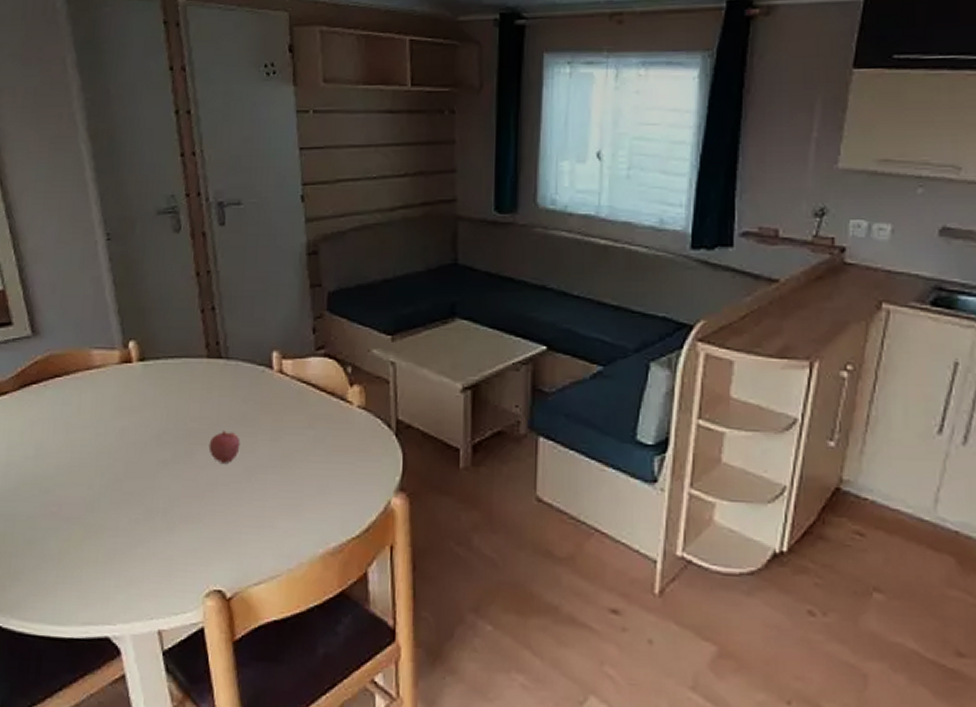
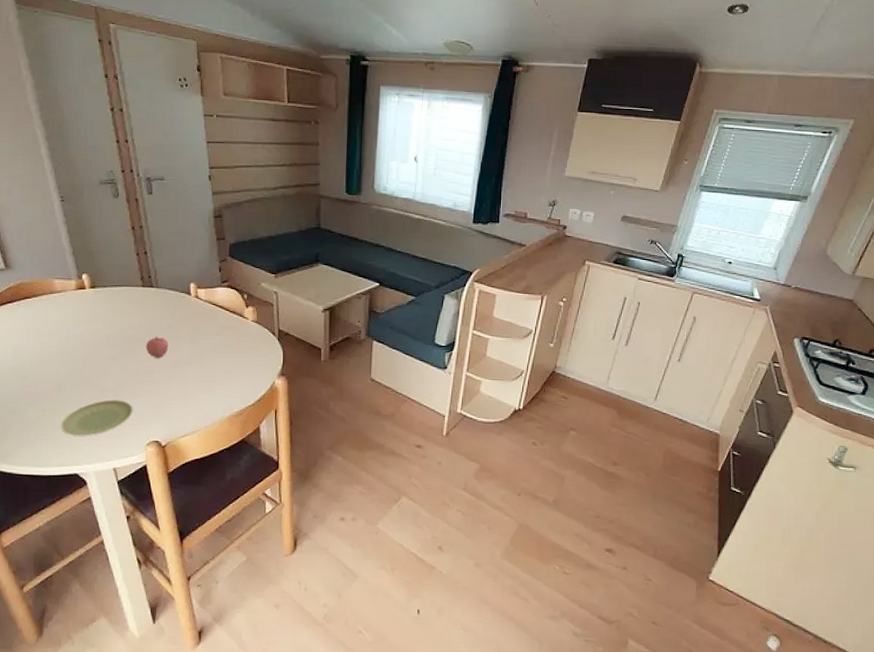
plate: none [90,525,188,581] -> present [61,399,133,436]

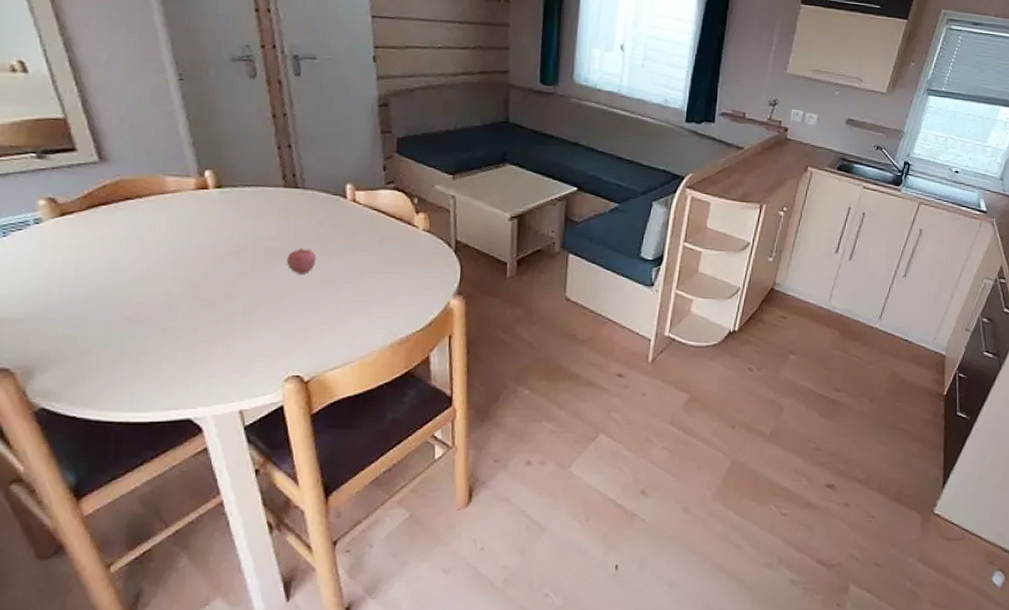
plate: present [61,399,133,436] -> none [169,325,268,372]

